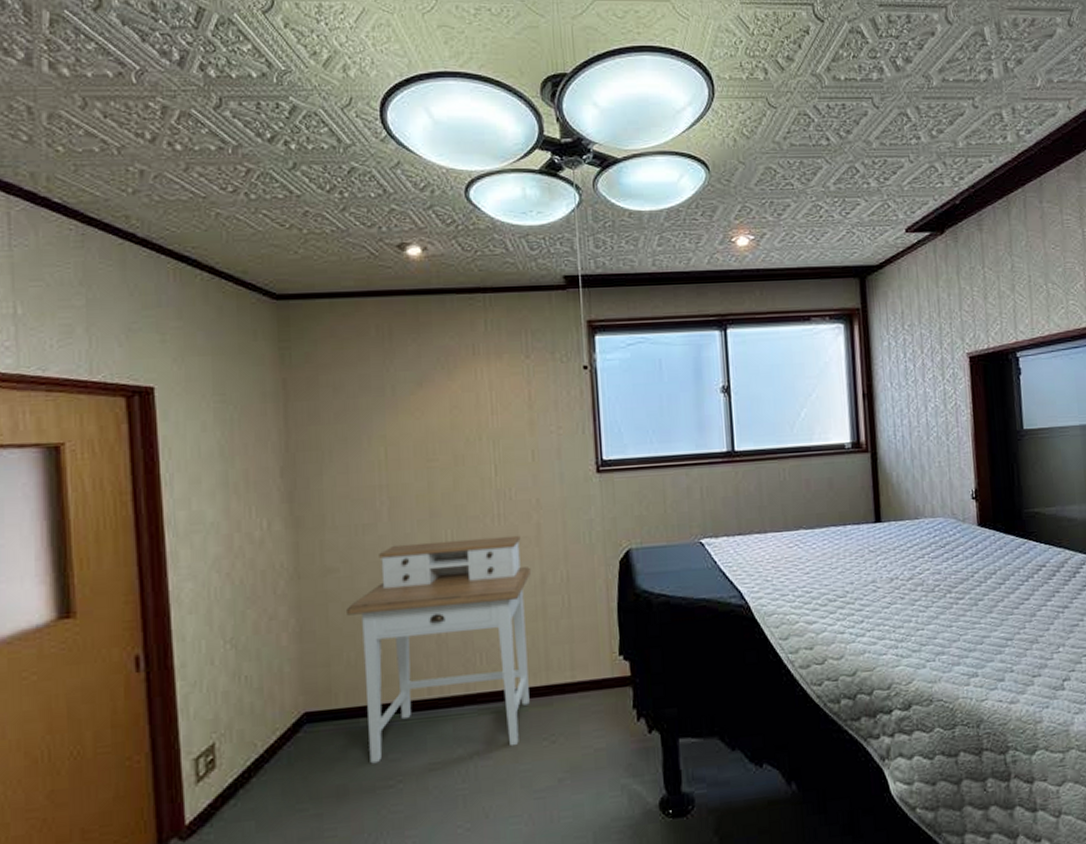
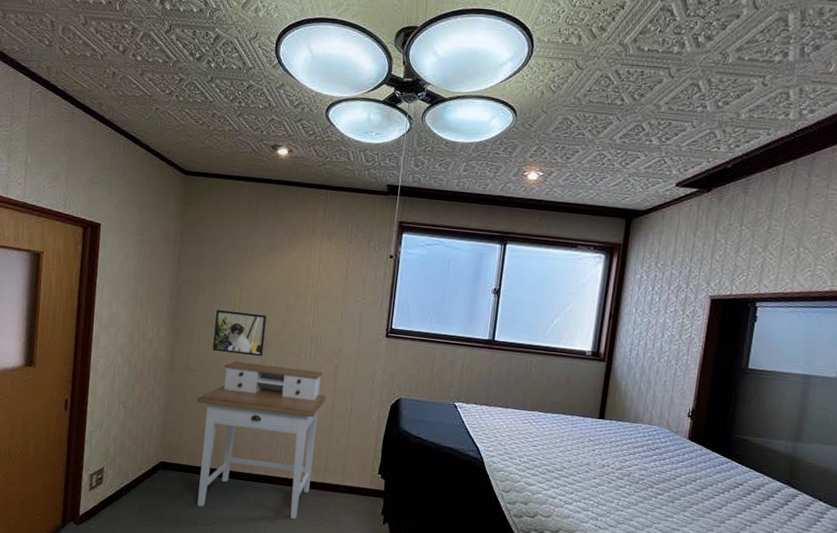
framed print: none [353,473,433,538] -> present [212,309,267,357]

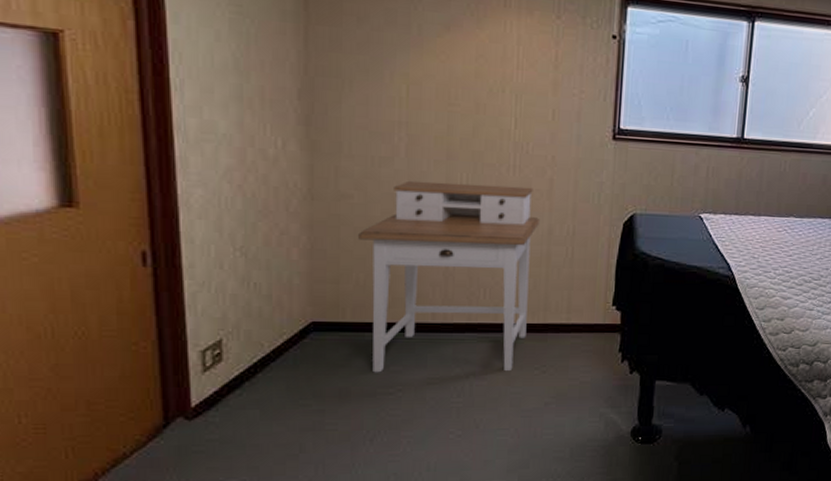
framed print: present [212,309,267,357] -> none [372,111,449,173]

